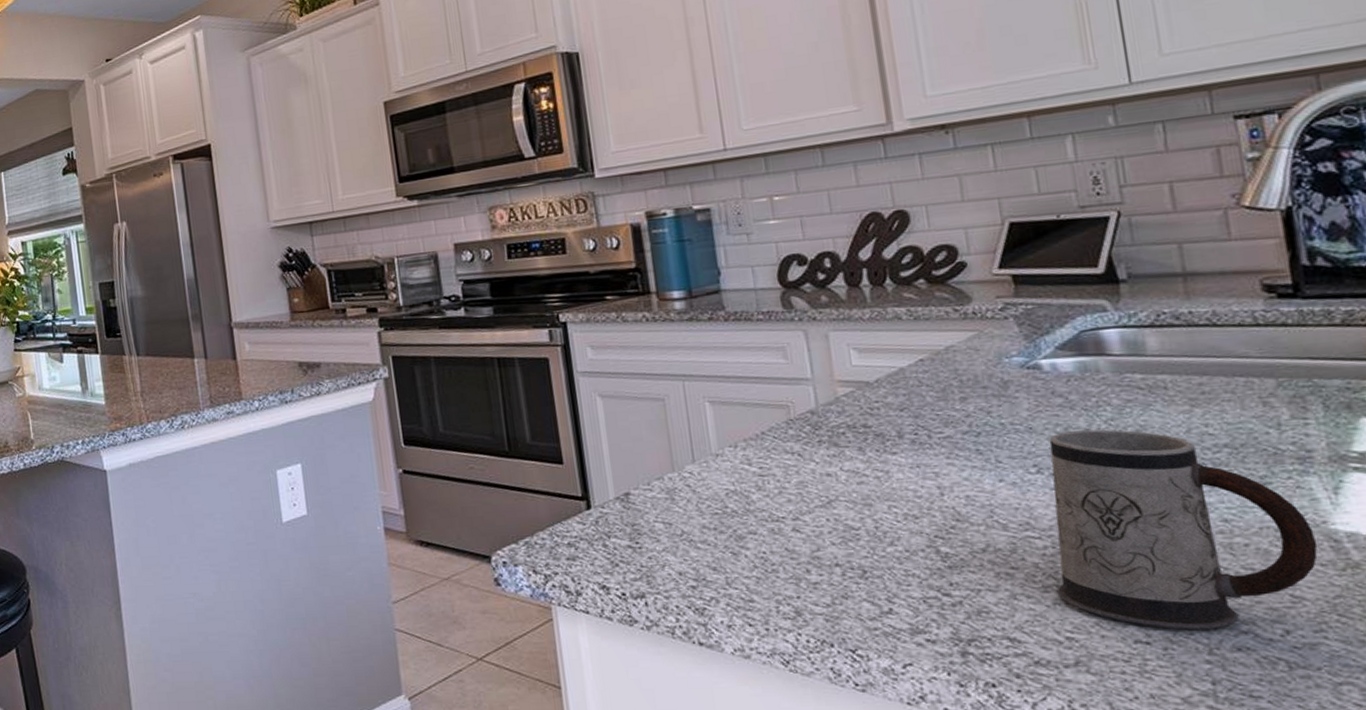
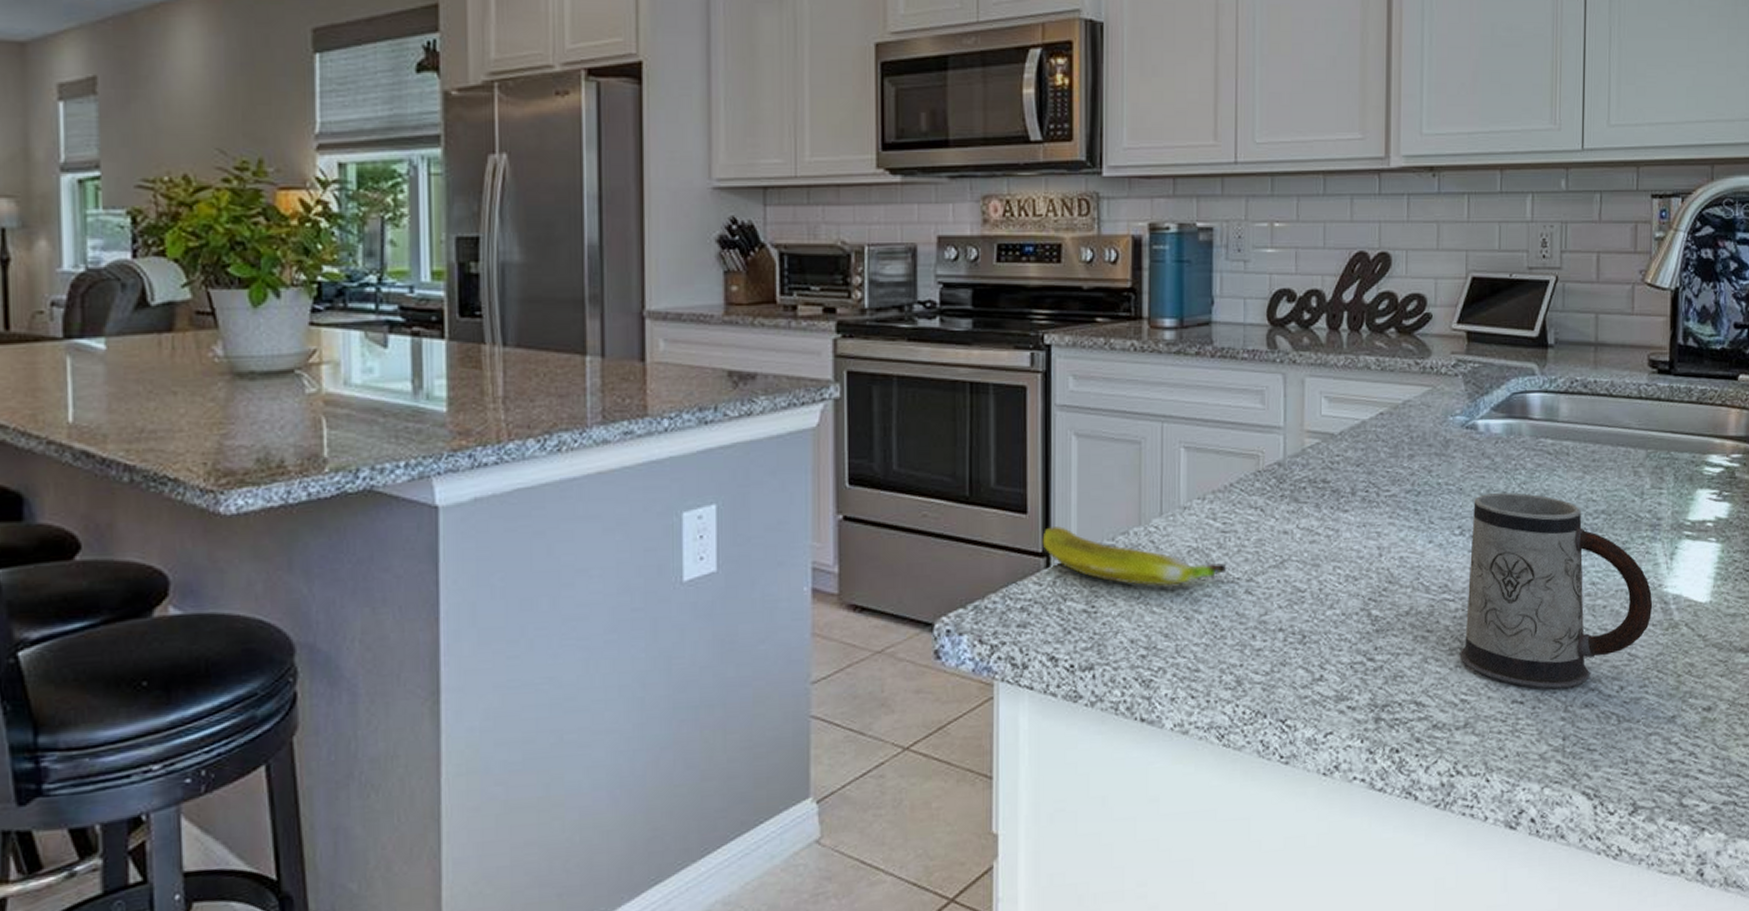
banana: none [580,474,769,525] -> present [1042,526,1226,587]

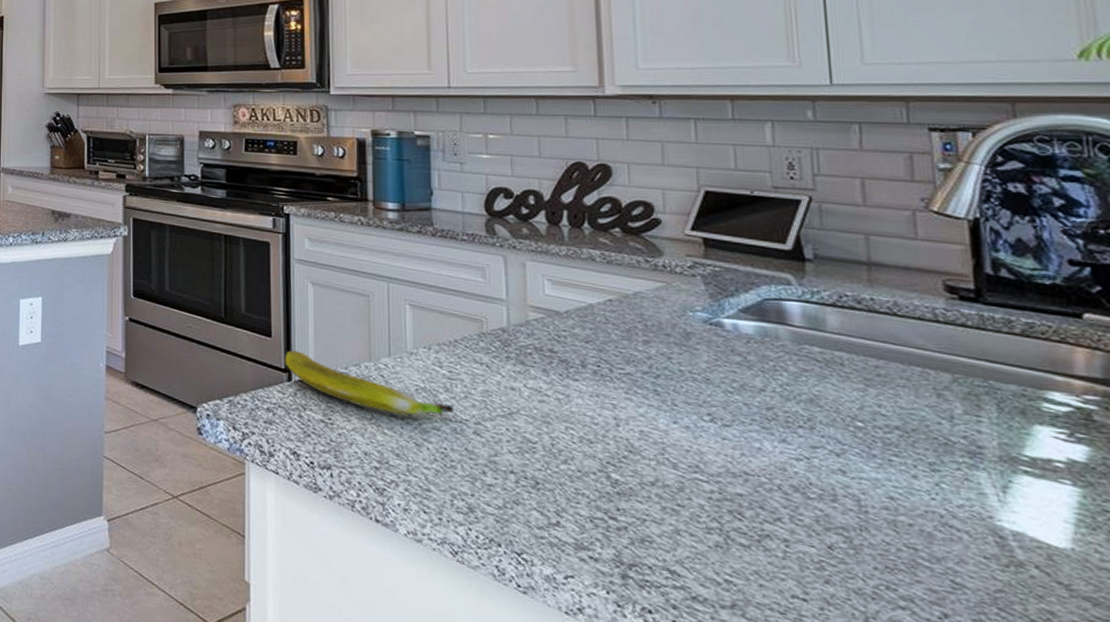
mug: present [1459,492,1653,689] -> none [719,388,982,600]

